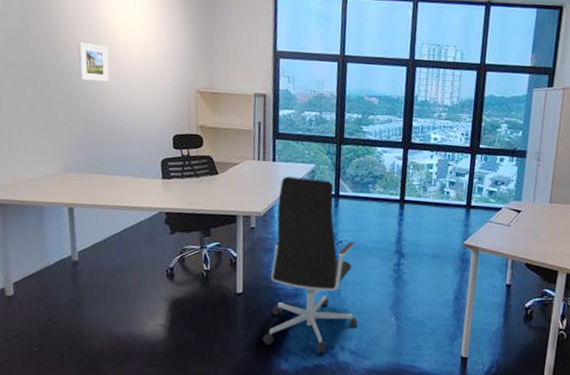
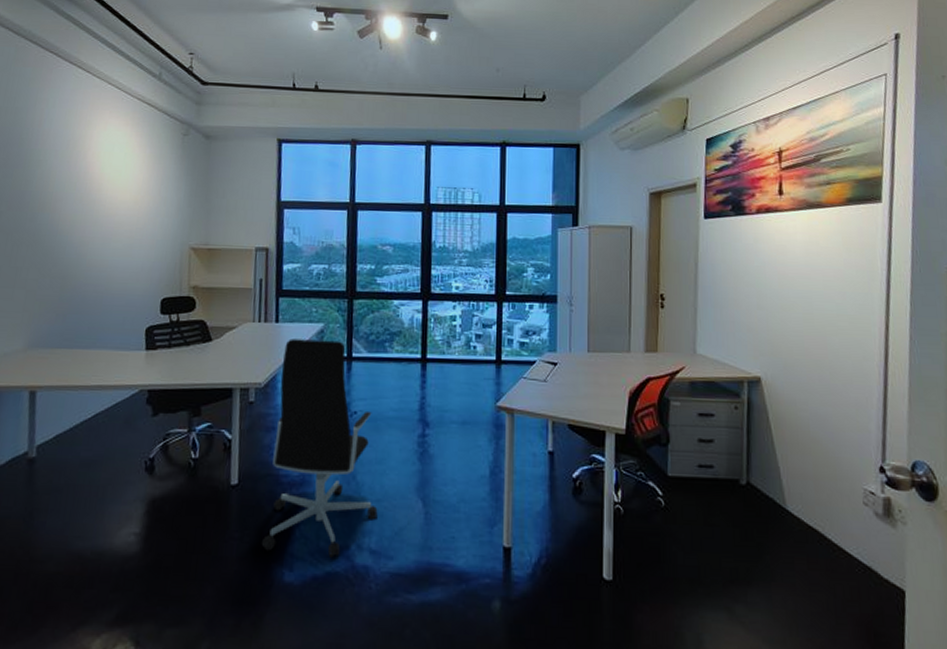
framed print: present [77,41,110,82] -> none [55,200,92,243]

